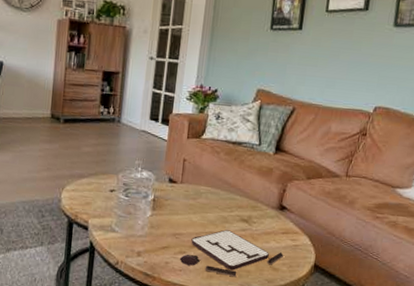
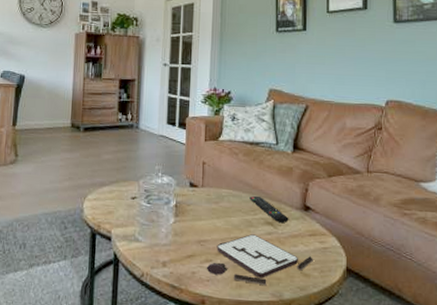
remote control: none [227,193,264,220] -> present [249,195,289,223]

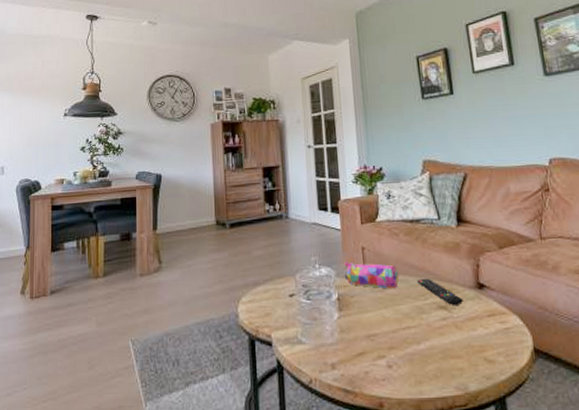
pencil case: none [183,173,234,202] -> present [344,262,399,289]
board game: present [206,234,313,286] -> none [379,321,496,379]

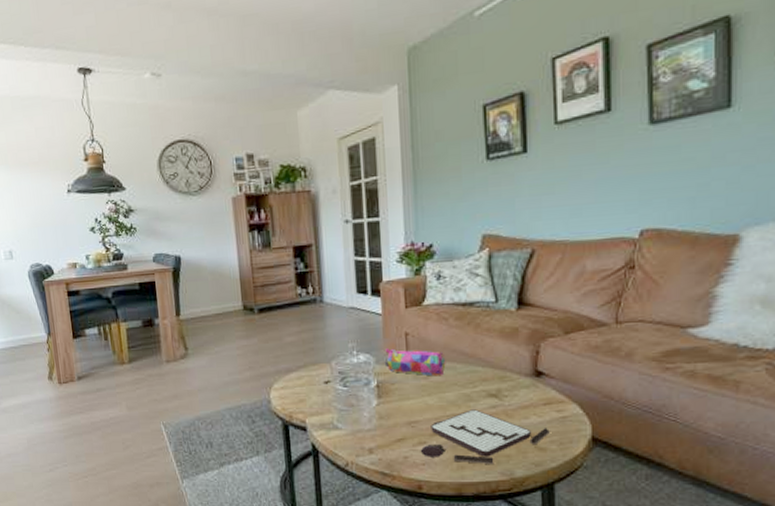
board game: none [379,321,496,379] -> present [420,409,550,465]
remote control: present [417,278,463,305] -> none [466,365,517,393]

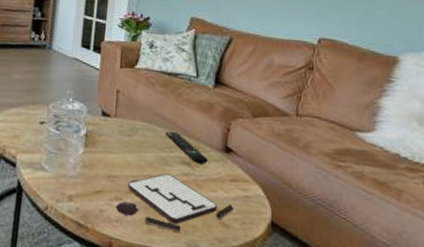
pencil case: present [384,348,446,376] -> none [95,101,149,136]
remote control: none [466,365,517,393] -> present [165,131,208,164]

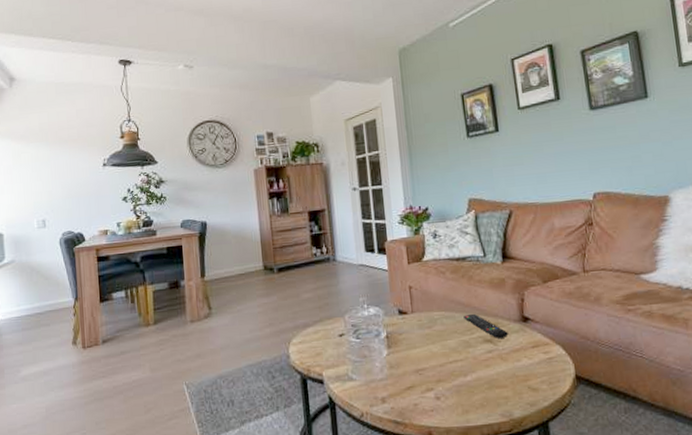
board game: present [115,173,234,234] -> none [428,355,540,408]

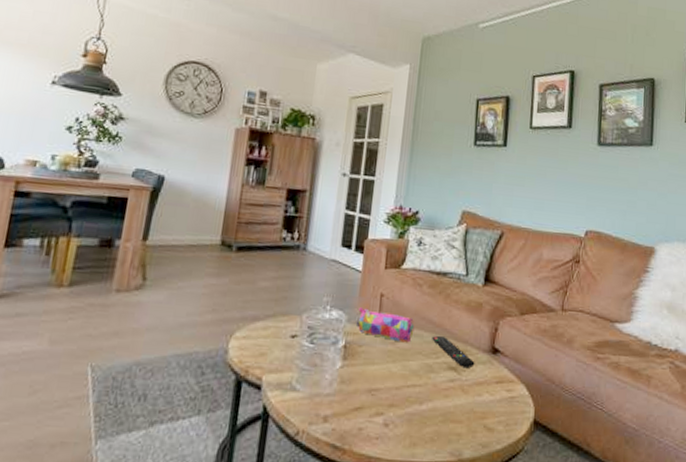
pencil case: none [392,301,446,326] -> present [355,307,415,343]

